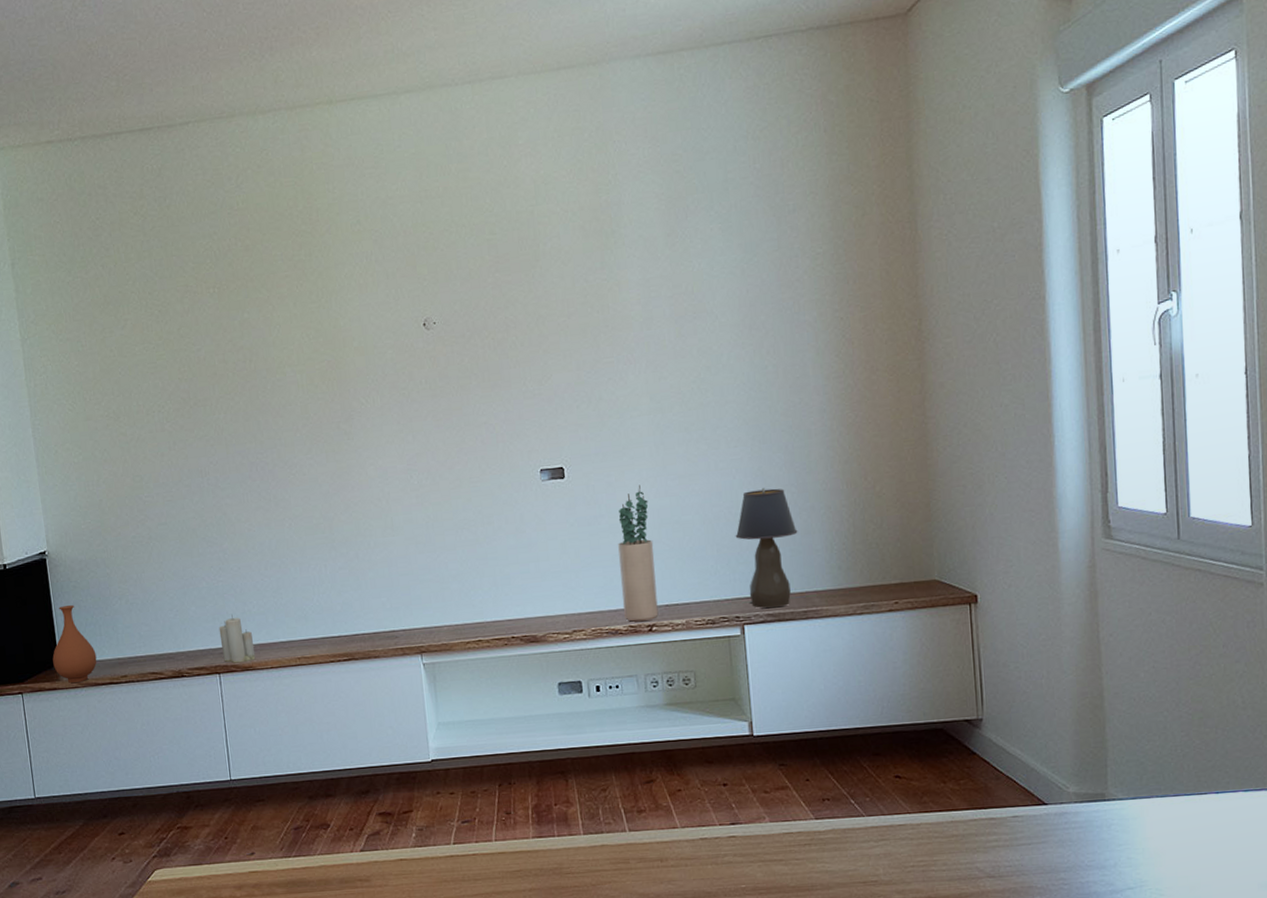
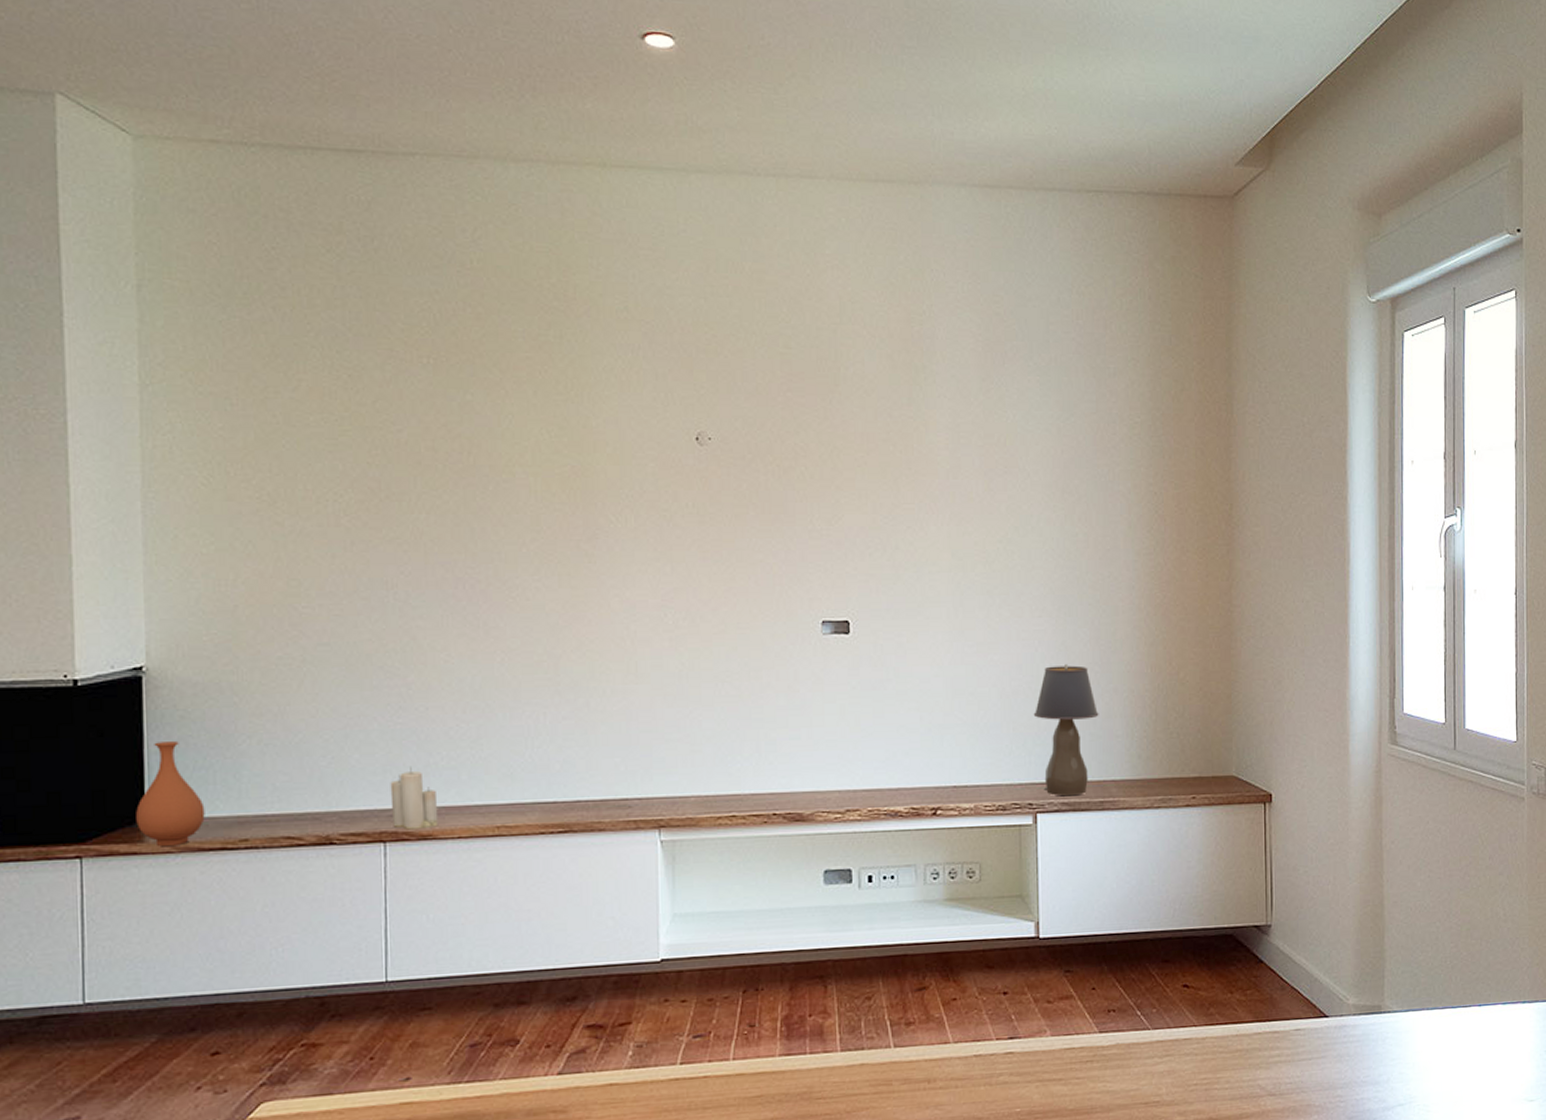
vase: present [618,484,659,622] -> none [904,648,945,804]

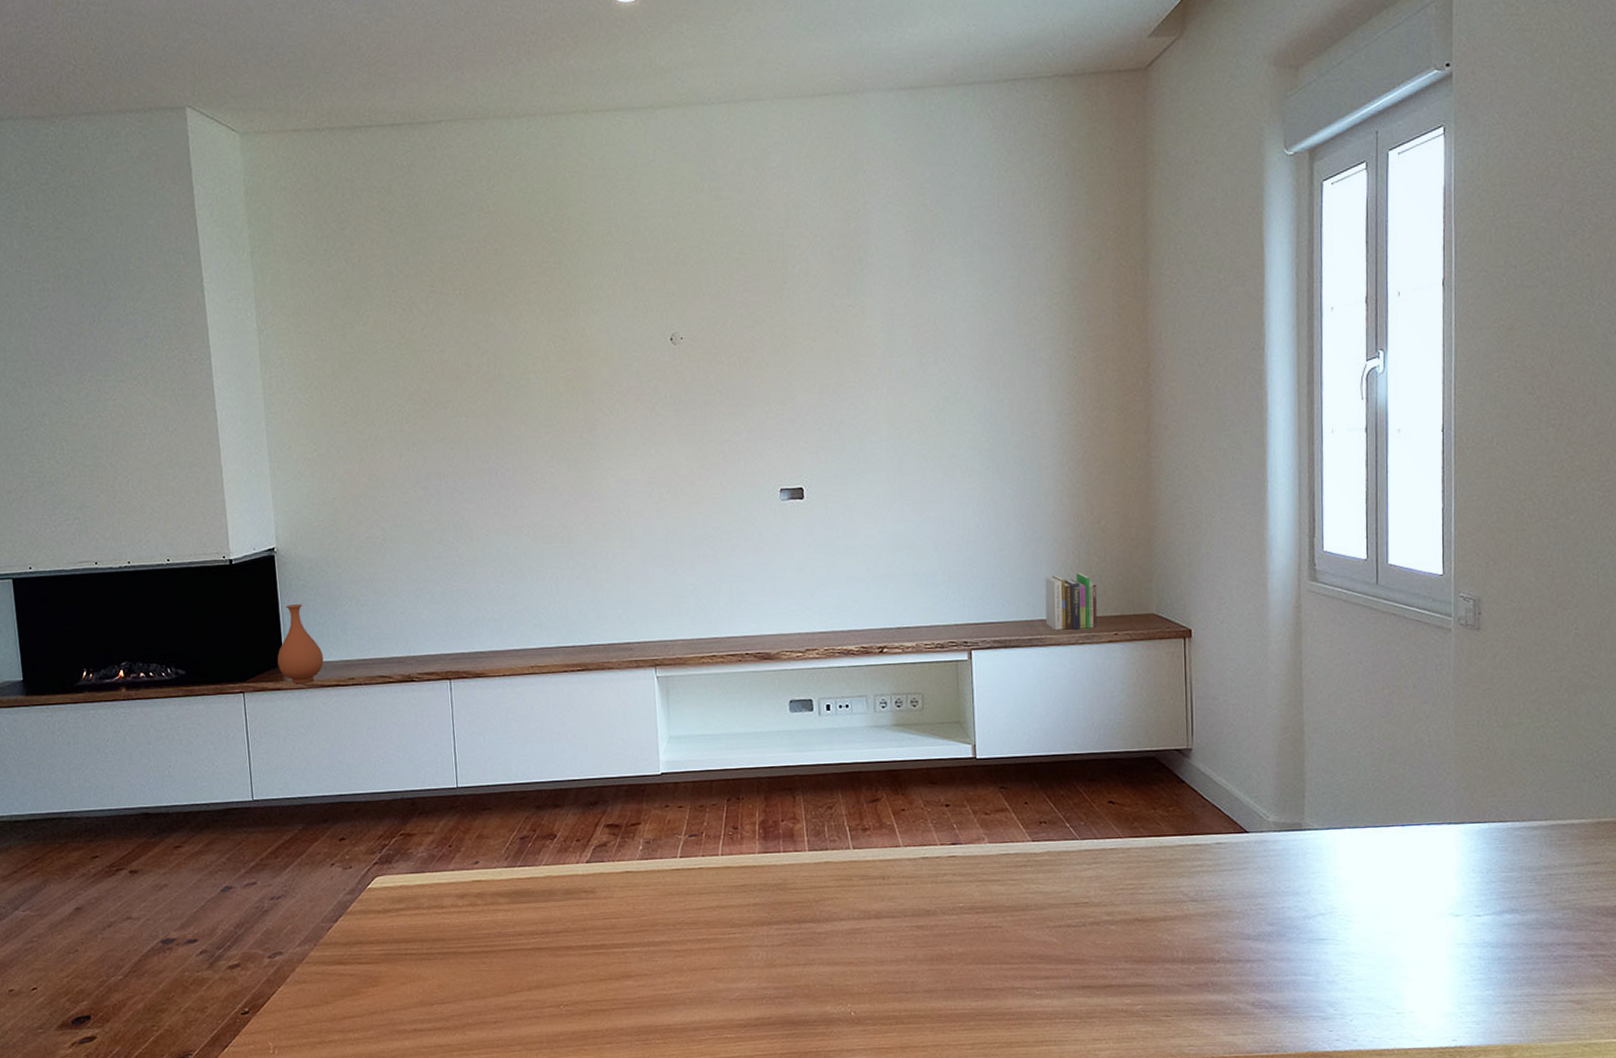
candle: present [390,767,439,830] -> none [451,620,488,670]
table lamp: present [1033,664,1099,797] -> none [966,517,1026,635]
books: none [1119,728,1174,792] -> present [1045,572,1098,630]

